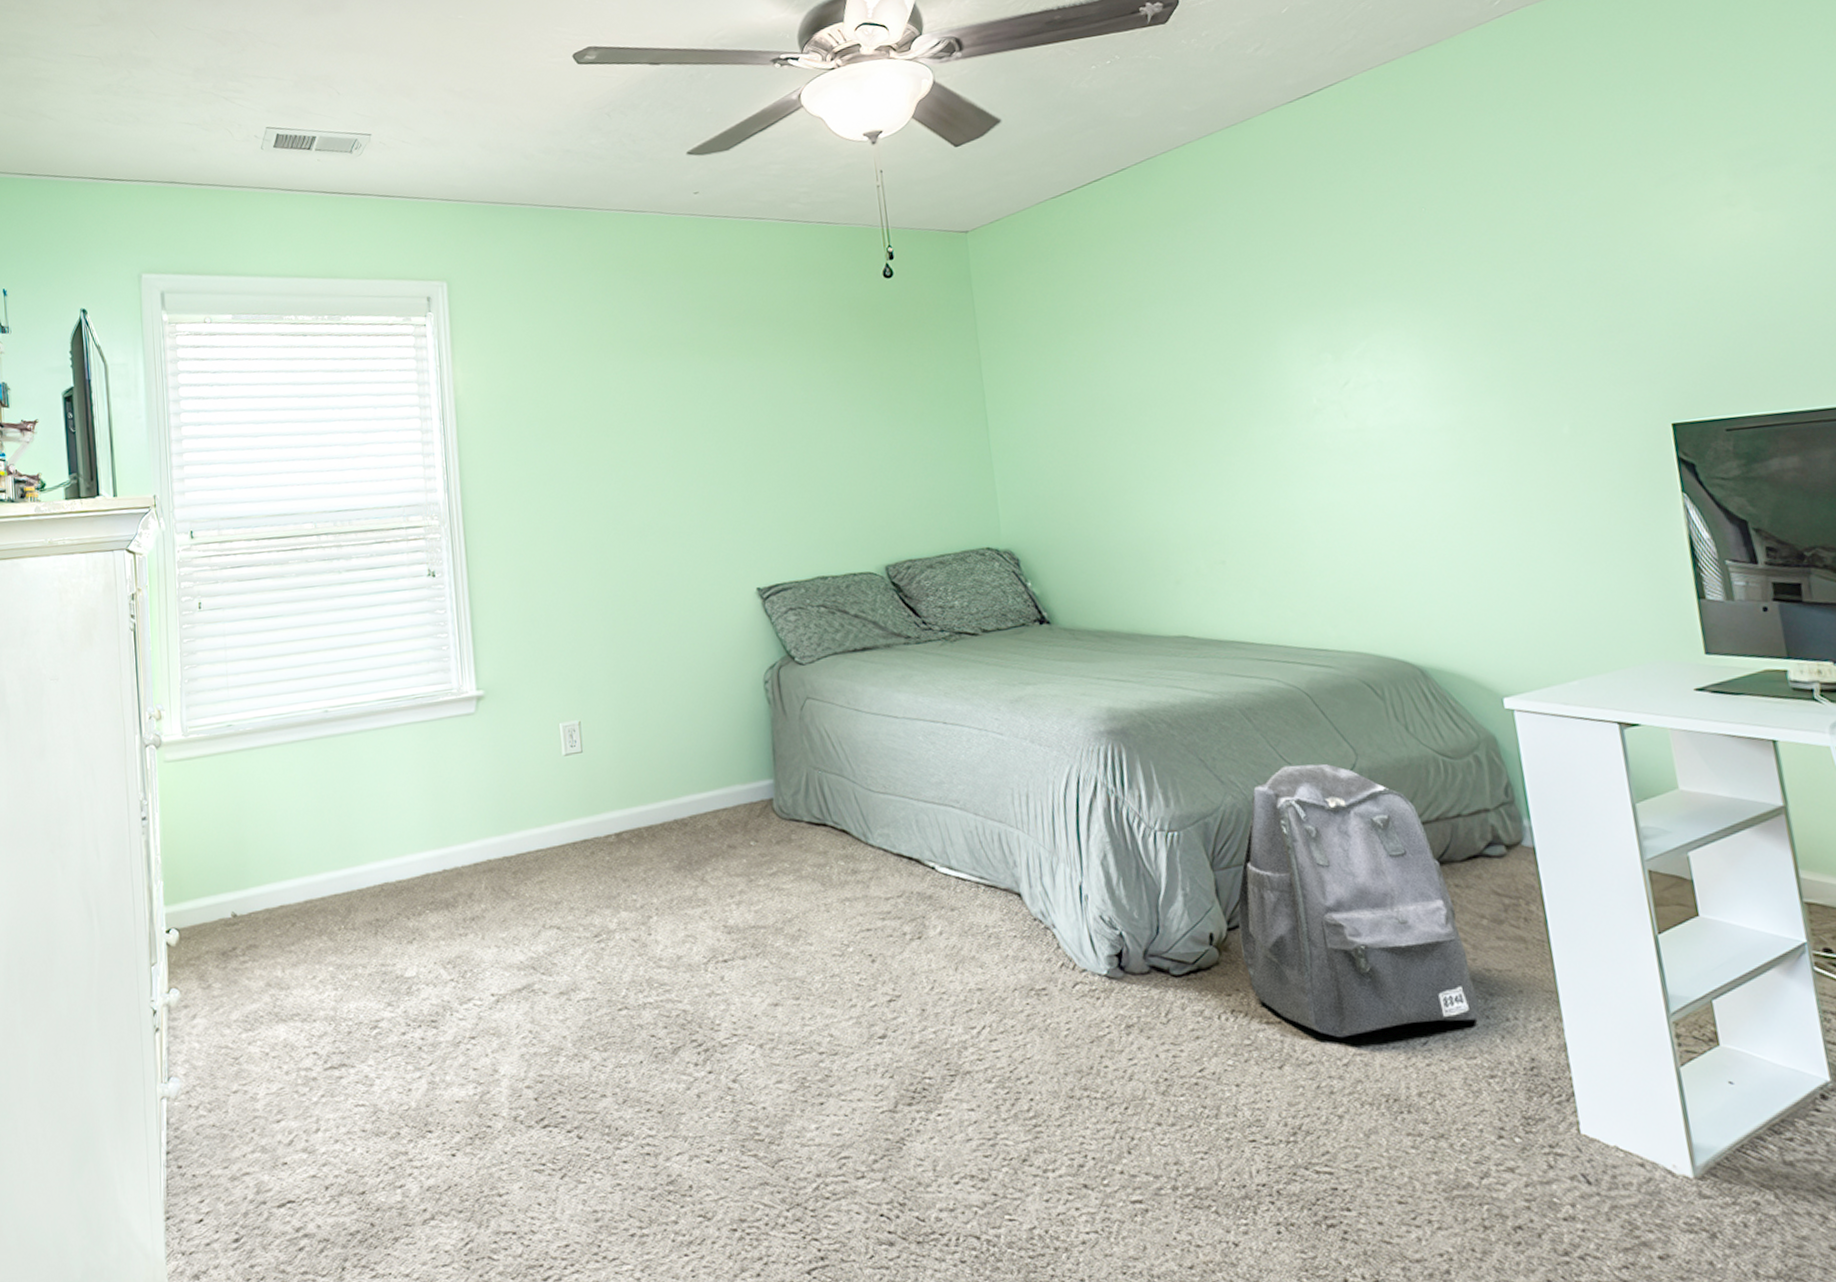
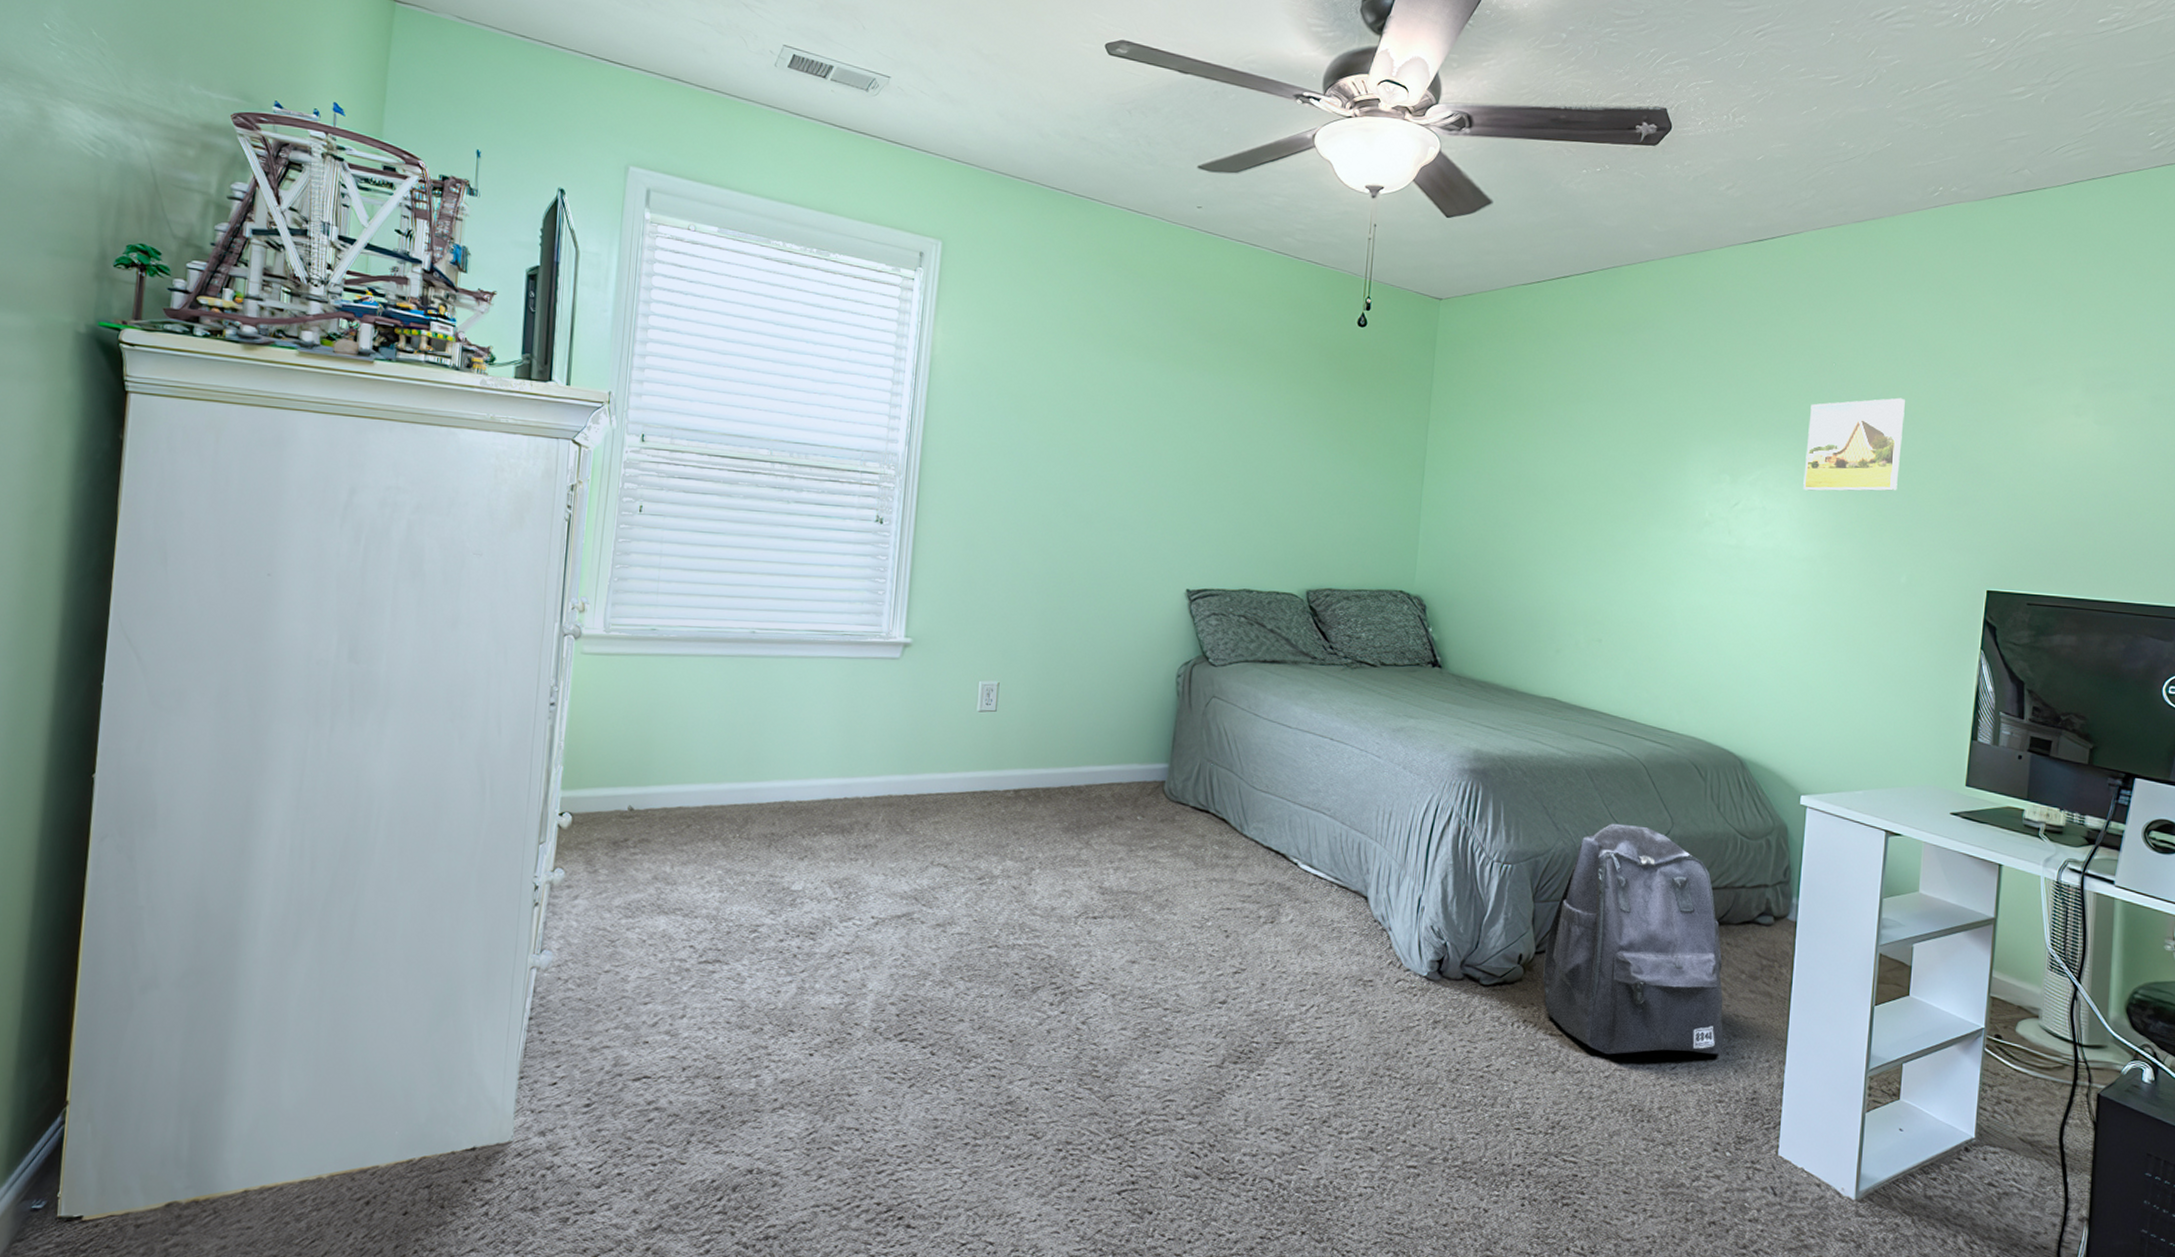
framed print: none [1407,229,1533,353] -> present [1803,397,1906,491]

